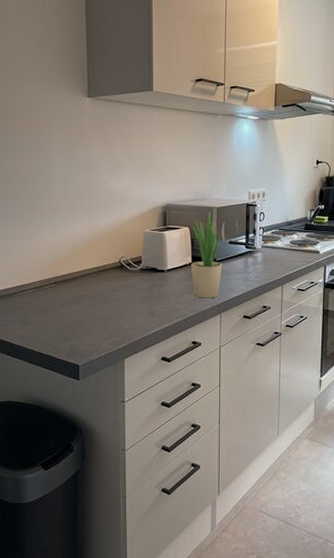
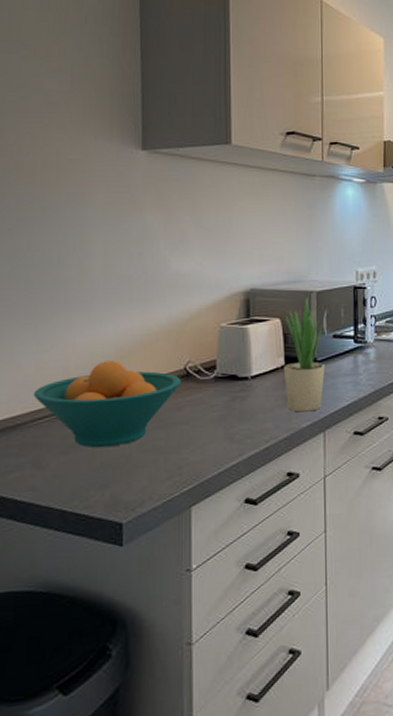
fruit bowl: none [20,253,117,313] -> present [33,360,181,448]

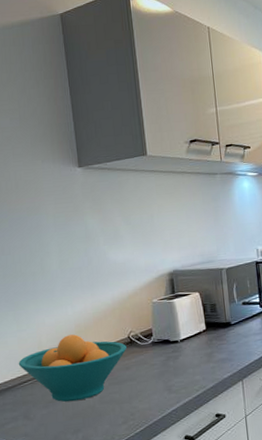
potted plant: present [283,293,325,412] -> none [201,270,239,366]

